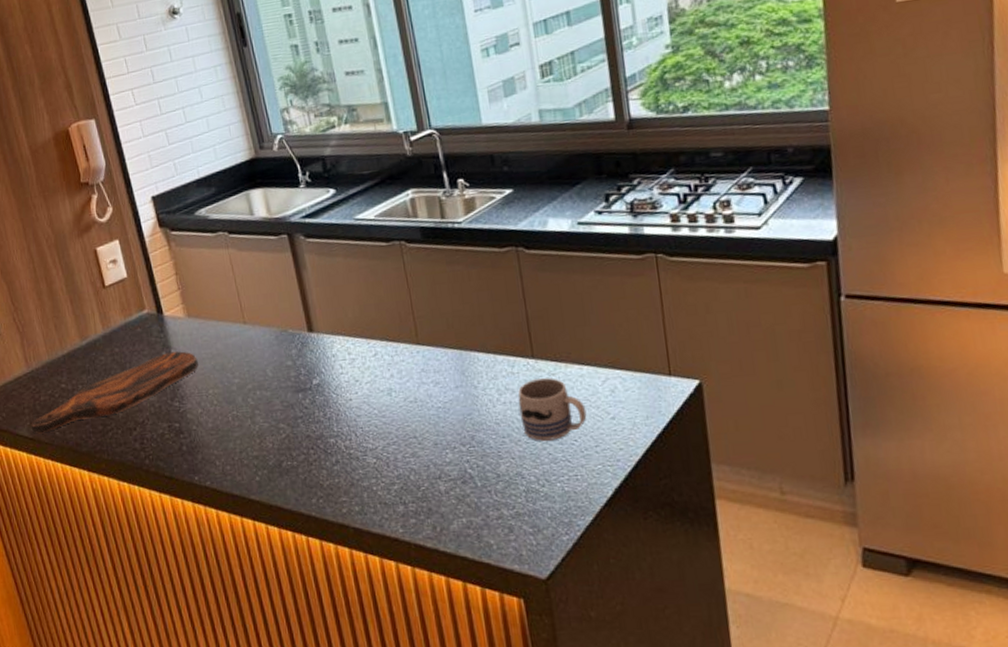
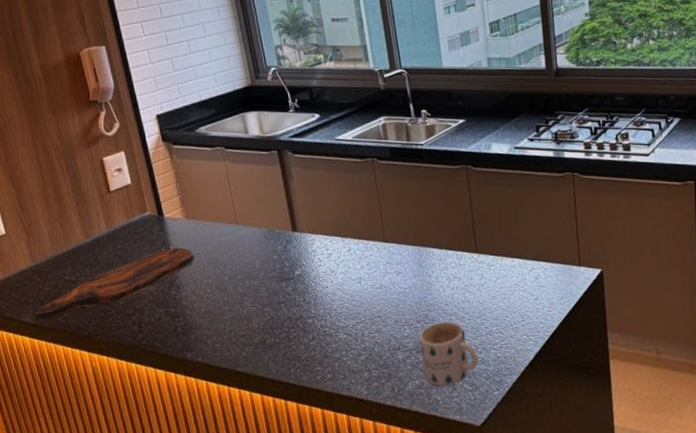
mug: none [464,444,541,527] -> present [419,321,478,387]
mug: present [518,378,587,441] -> none [463,268,516,318]

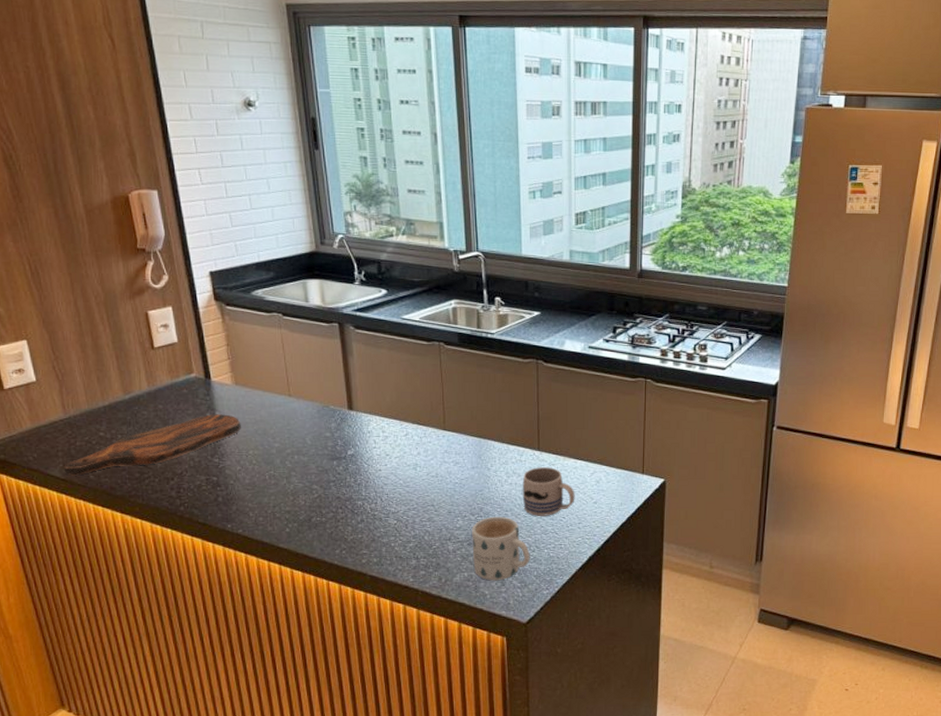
mug: none [463,268,516,318] -> present [522,467,575,516]

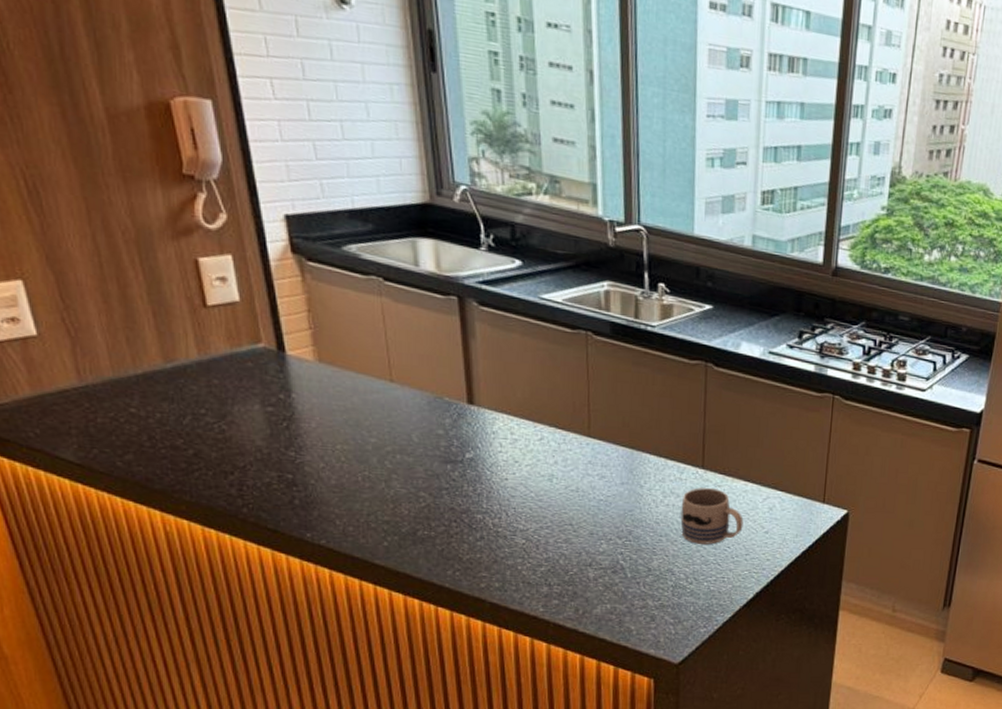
cutting board: present [64,414,241,476] -> none [79,396,326,461]
mug: present [472,516,530,581] -> none [617,541,687,615]

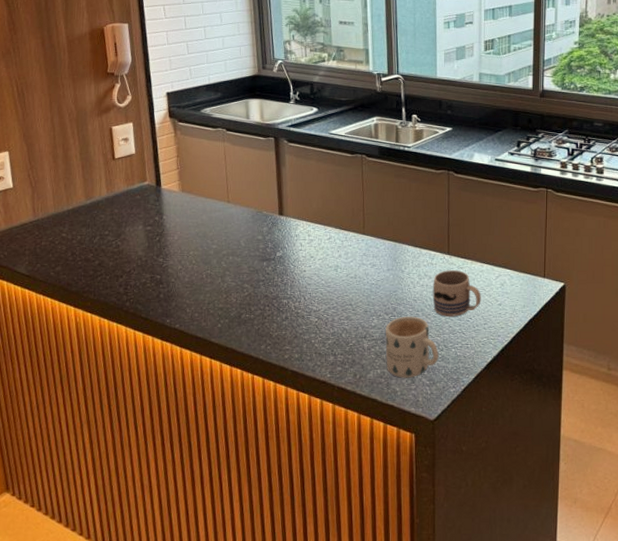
mug: none [617,541,687,615] -> present [385,316,439,378]

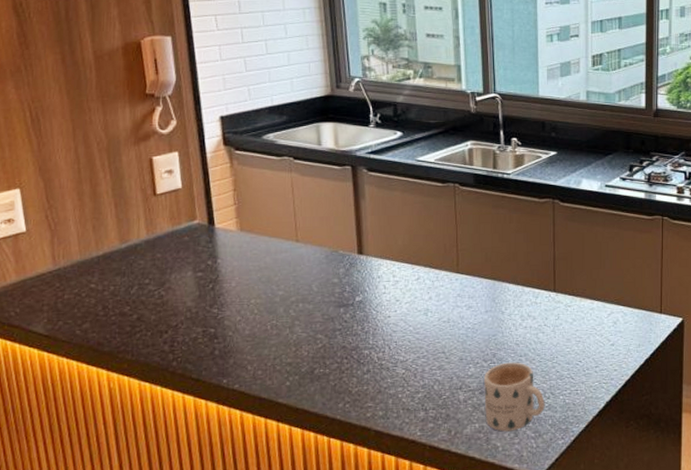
mug: present [432,270,481,317] -> none [537,309,592,361]

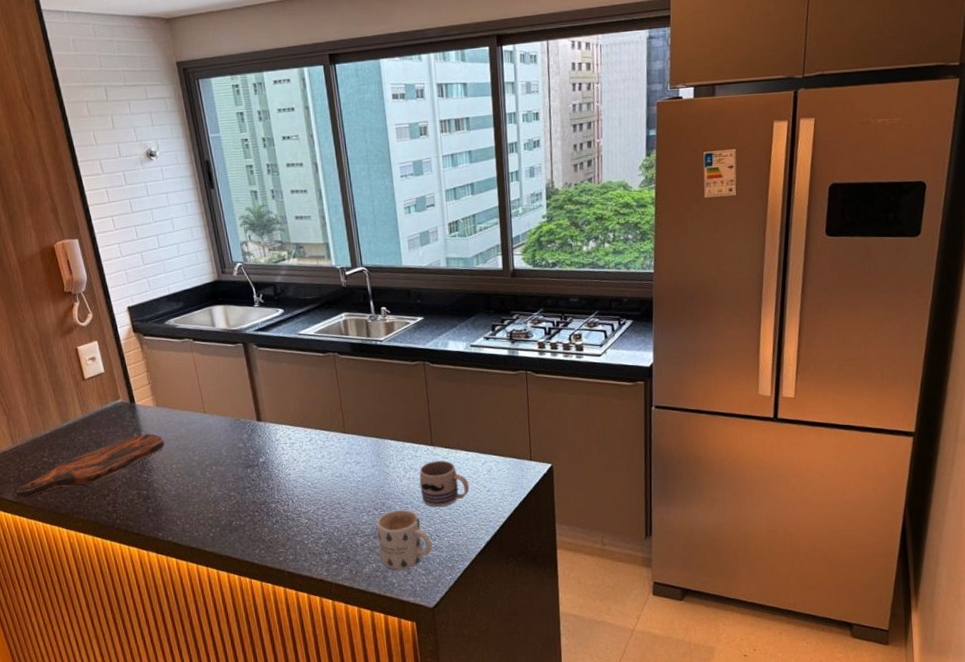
cutting board: none [48,262,244,332] -> present [15,433,164,499]
mug: none [537,309,592,361] -> present [419,460,470,507]

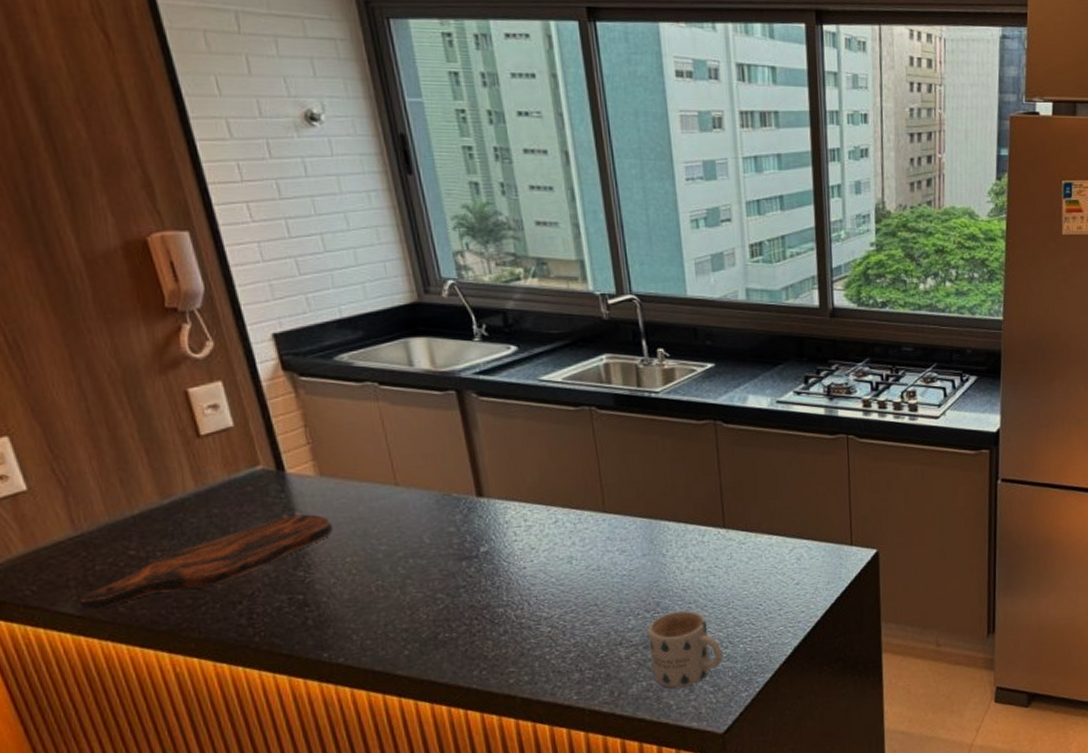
mug: present [419,460,470,507] -> none [707,547,773,606]

